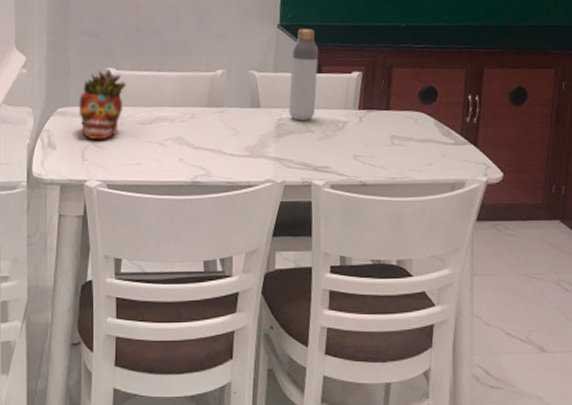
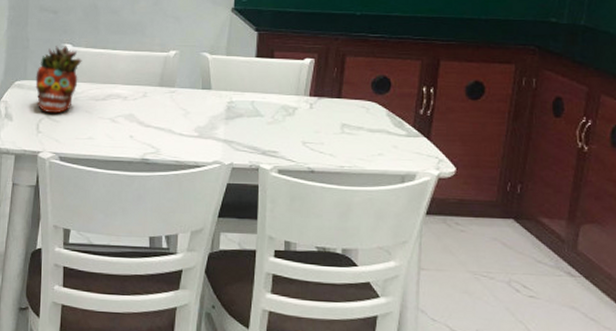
bottle: present [288,28,319,121] -> none [239,13,272,104]

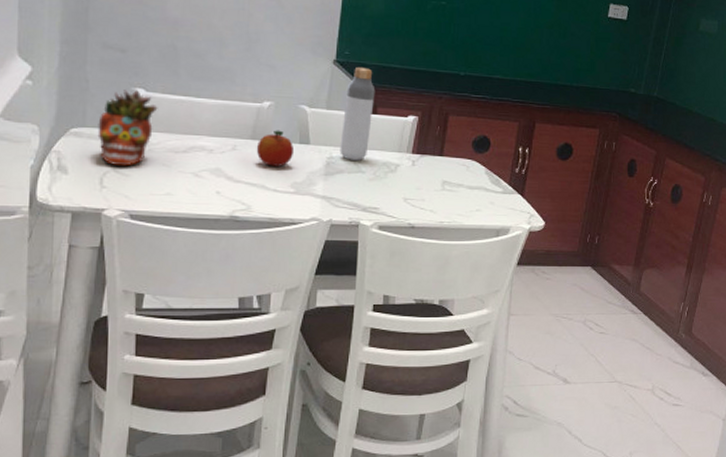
fruit: none [164,77,198,111] -> present [256,130,295,167]
bottle: none [239,13,272,104] -> present [340,66,376,161]

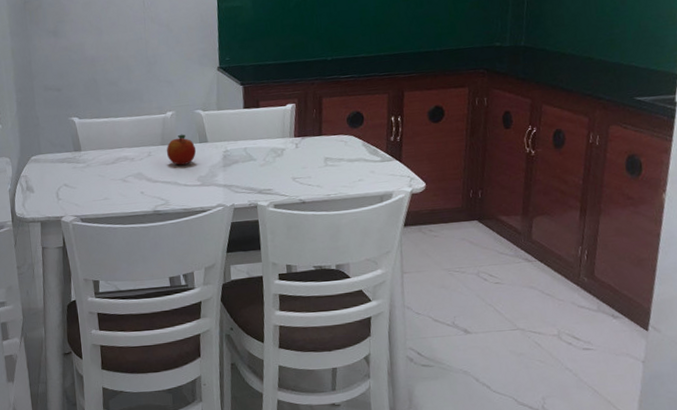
succulent planter: present [97,90,158,167] -> none [49,119,89,182]
bottle: present [340,66,376,161] -> none [231,68,256,151]

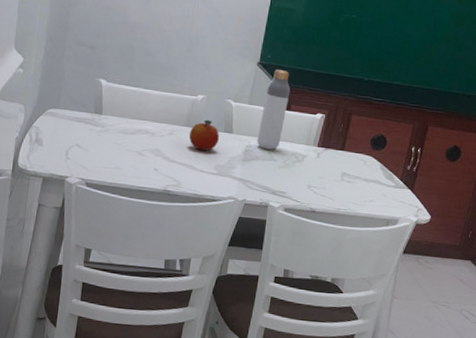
bottle: none [231,68,256,151] -> present [257,69,291,150]

